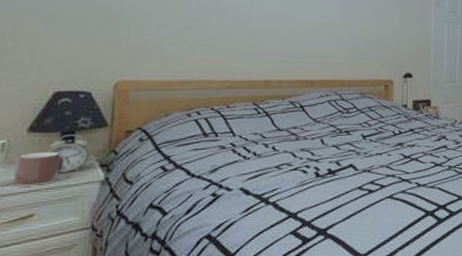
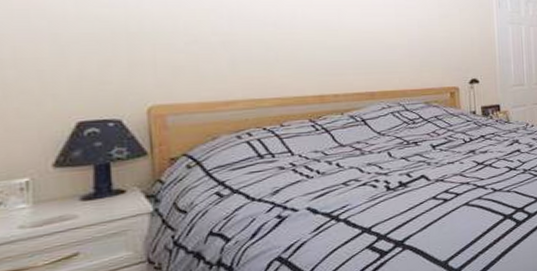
mug: present [13,151,64,188] -> none [45,185,103,227]
alarm clock: present [47,134,90,172] -> none [81,166,131,207]

